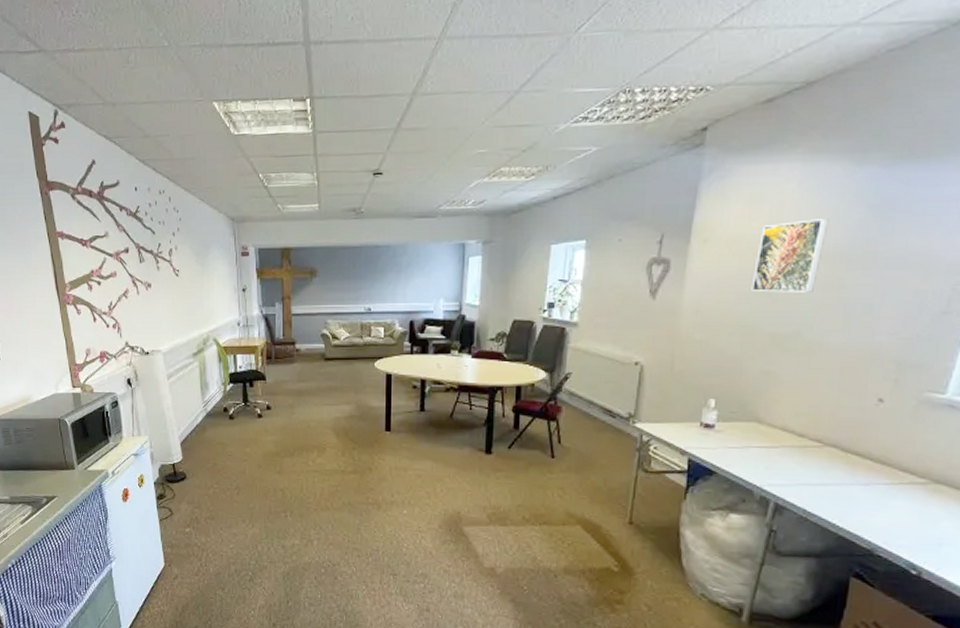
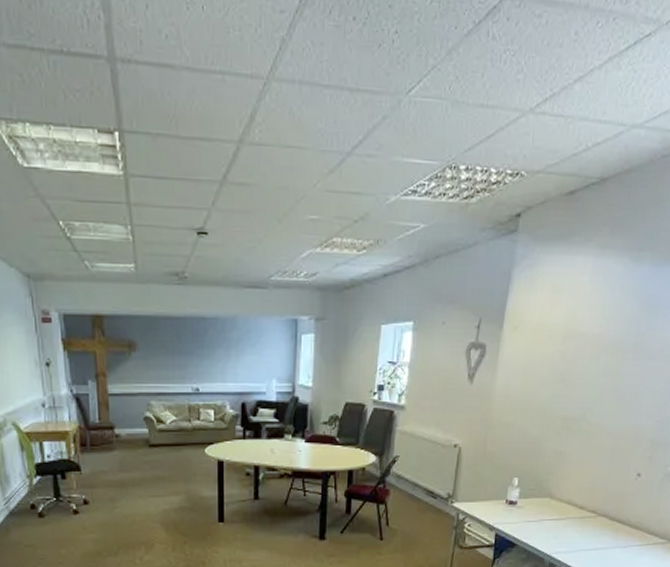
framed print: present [751,219,829,293] -> none [550,311,612,379]

